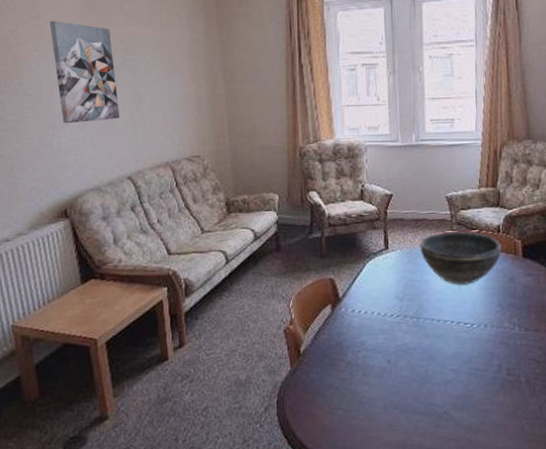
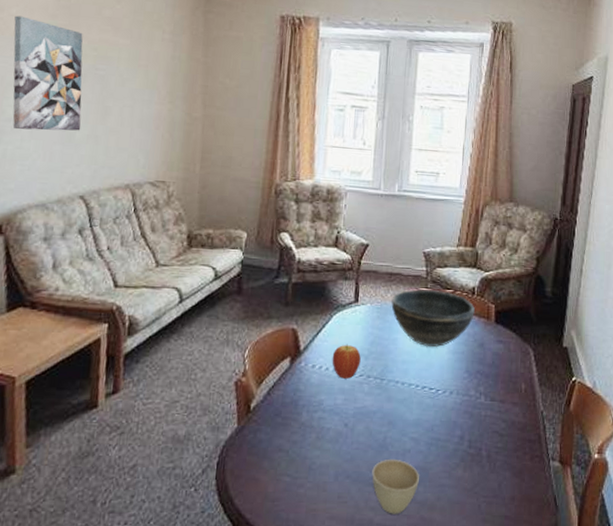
fruit: none [369,288,396,320] -> present [332,344,361,379]
cup: none [417,389,462,439] -> present [372,458,419,514]

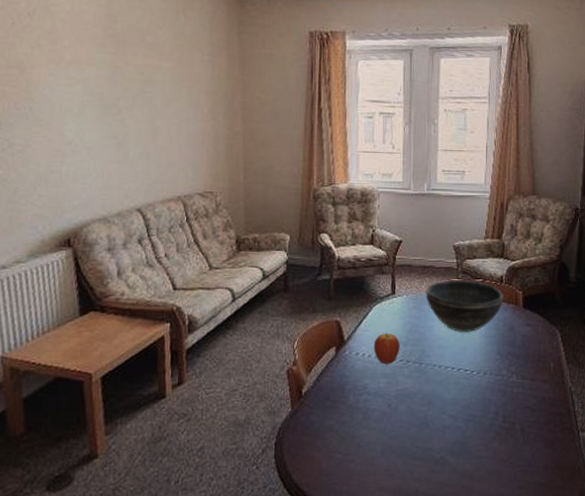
wall art: present [12,15,83,131] -> none [67,47,134,152]
cup: present [372,458,419,514] -> none [415,434,459,484]

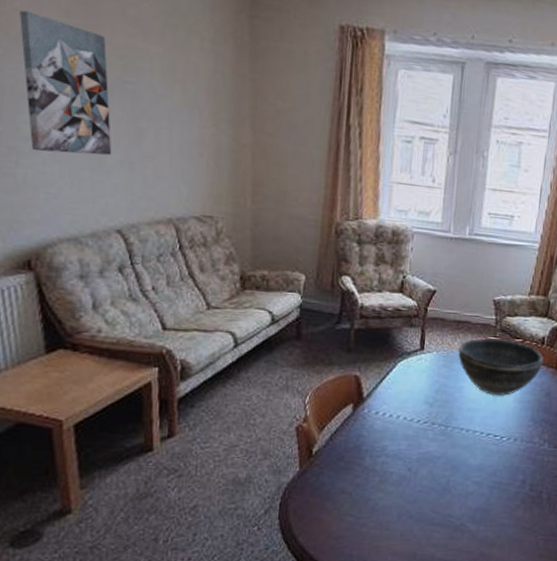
wall art: none [67,47,134,152] -> present [20,10,112,155]
fruit: present [373,332,400,364] -> none [396,391,426,425]

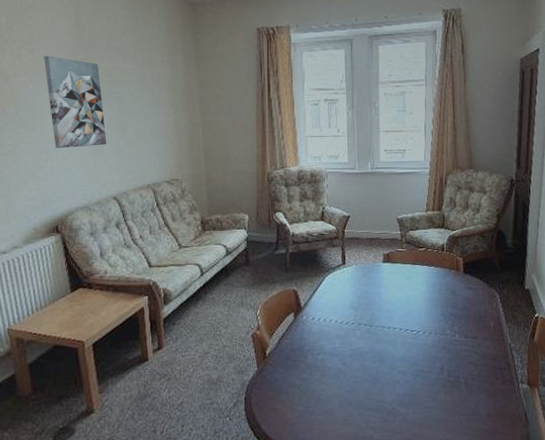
bowl: present [458,338,544,395] -> none [373,250,445,296]

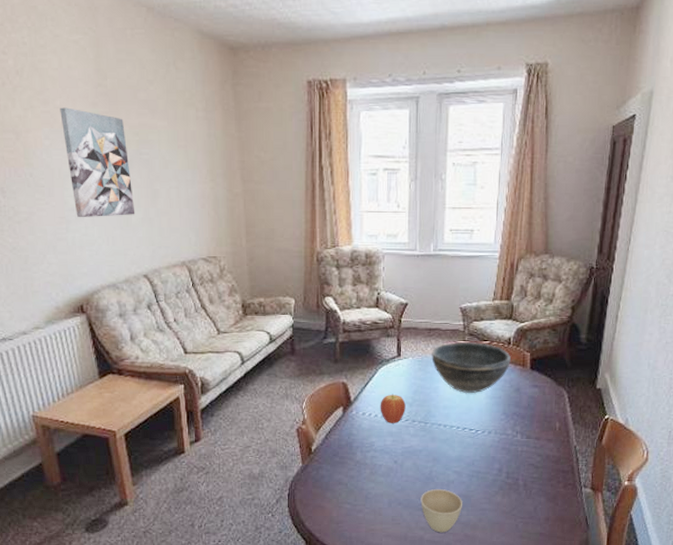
fruit: none [328,299,352,327] -> present [380,394,406,423]
cup: none [369,388,408,432] -> present [420,488,462,533]
bowl: none [373,250,445,296] -> present [431,342,511,393]

